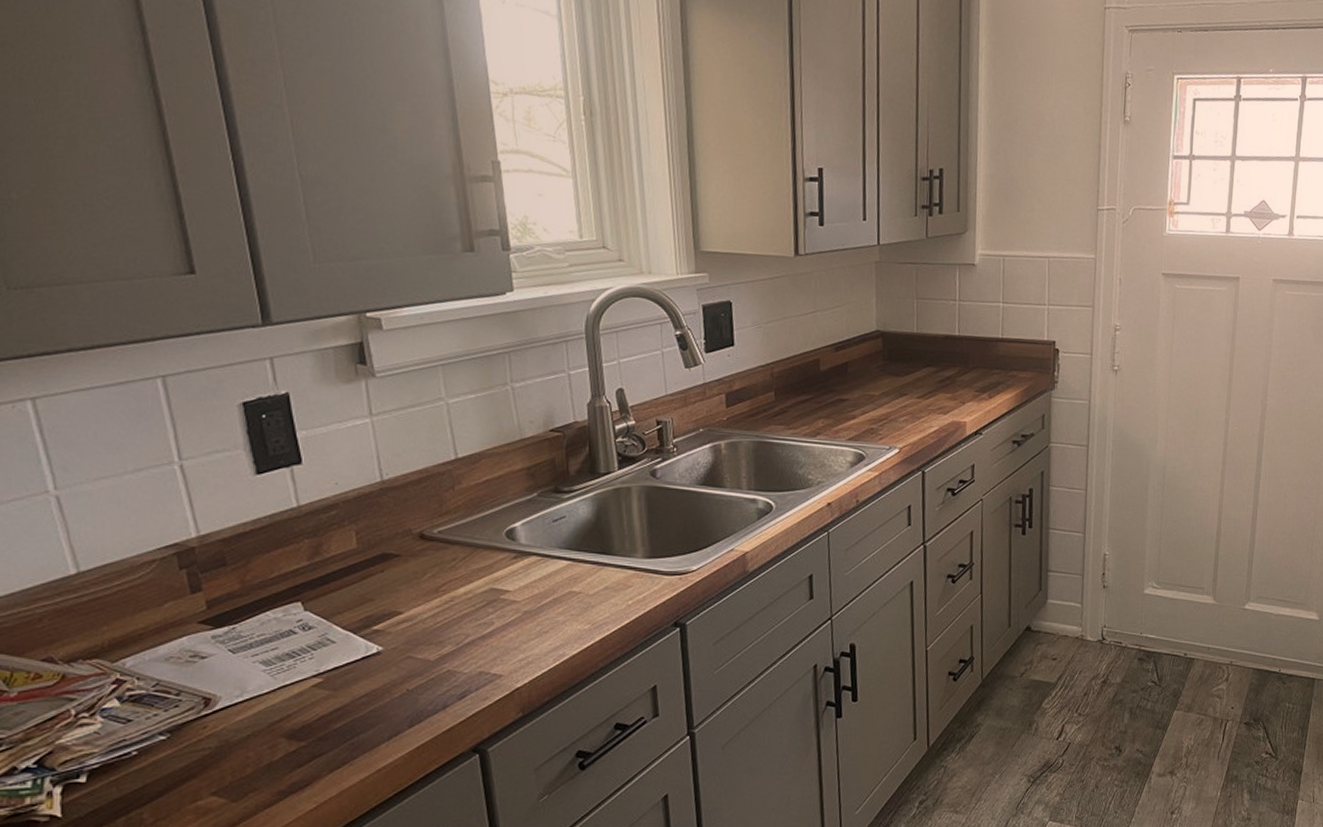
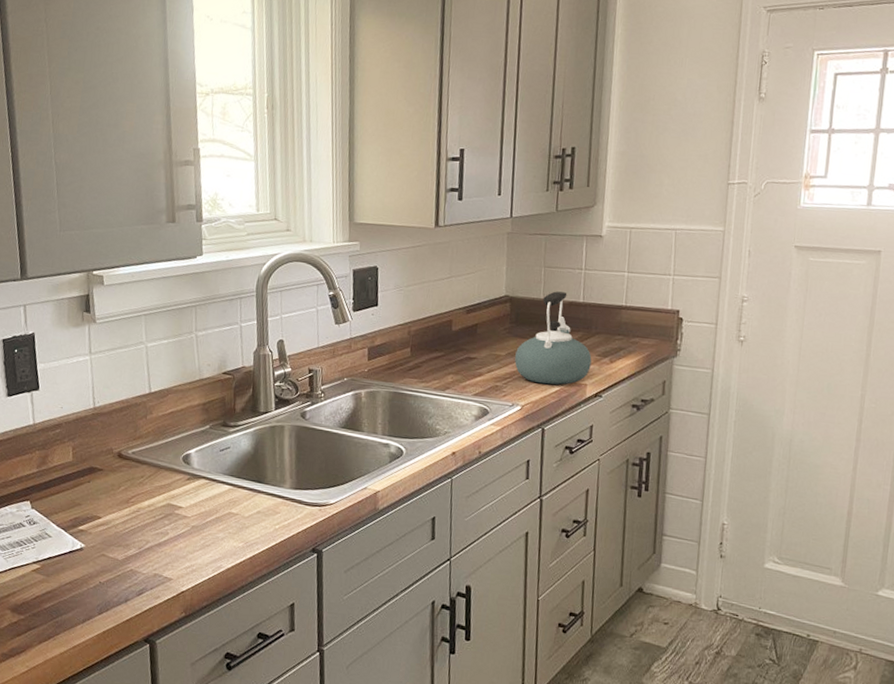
kettle: none [890,324,970,425] -> present [515,291,592,385]

